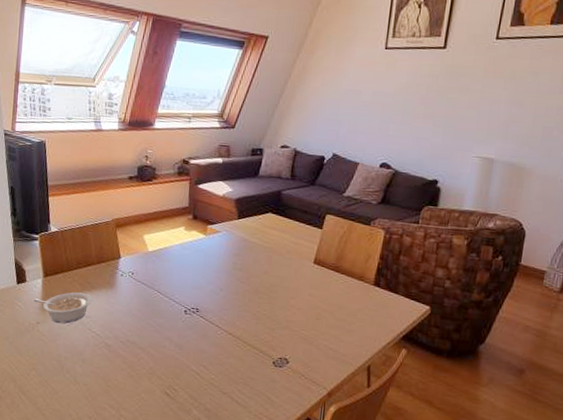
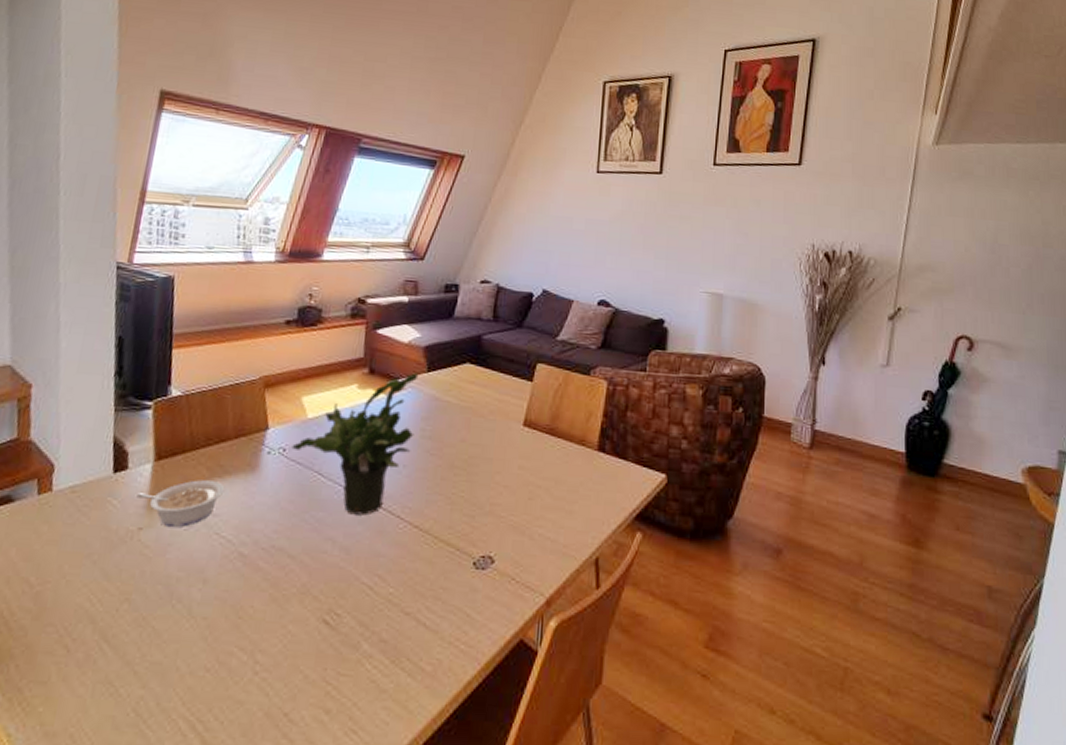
potted plant: none [138,219,231,324] -> present [291,373,419,516]

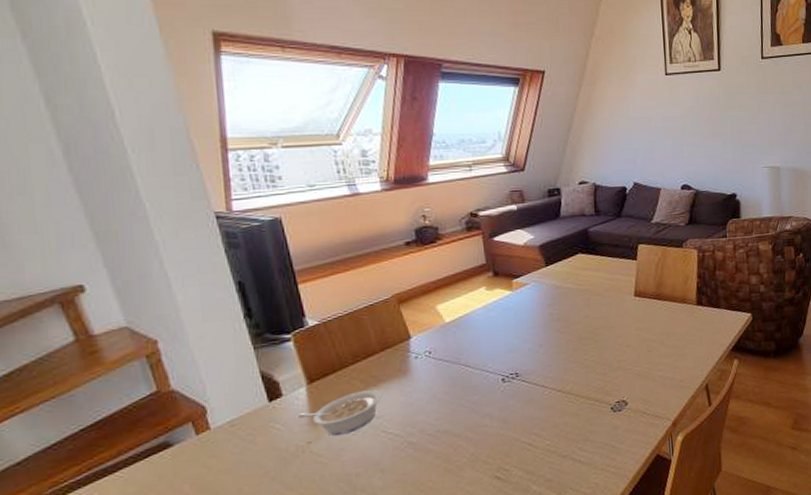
potted plant: present [291,373,419,516] -> none [436,269,544,393]

